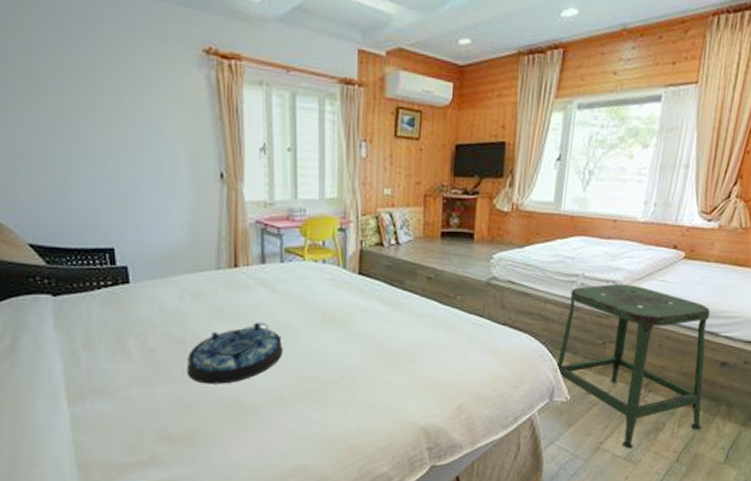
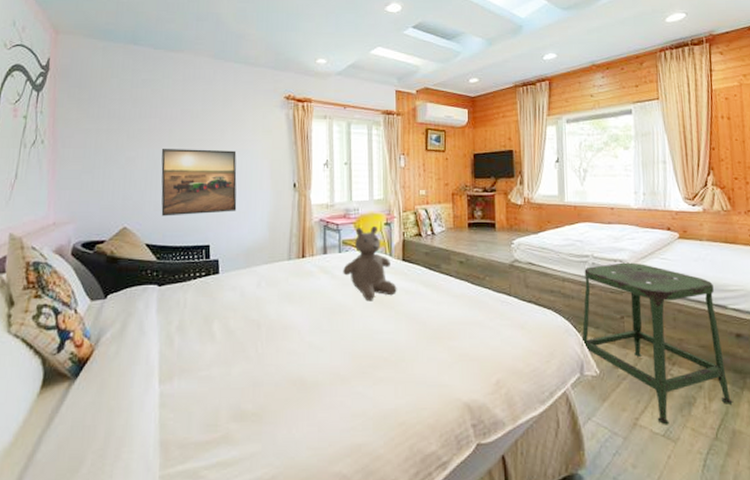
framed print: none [33,117,146,210] -> present [161,149,237,216]
serving tray: present [186,322,283,384] -> none [259,305,341,362]
teddy bear: none [286,231,351,320] -> present [343,225,397,302]

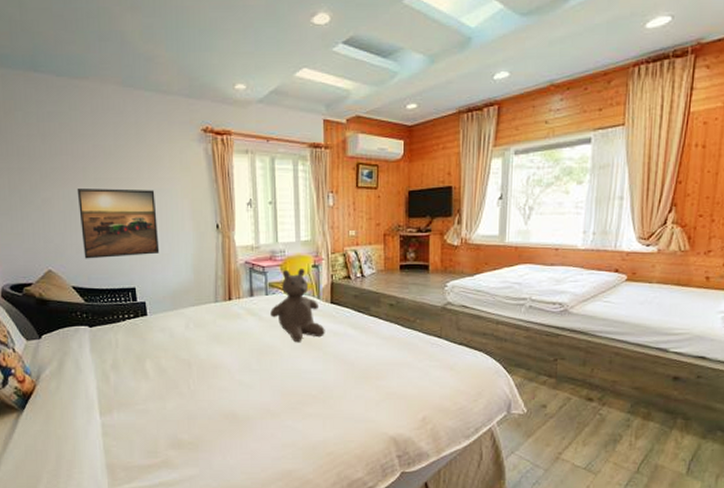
stool: present [581,262,733,425] -> none [511,305,659,459]

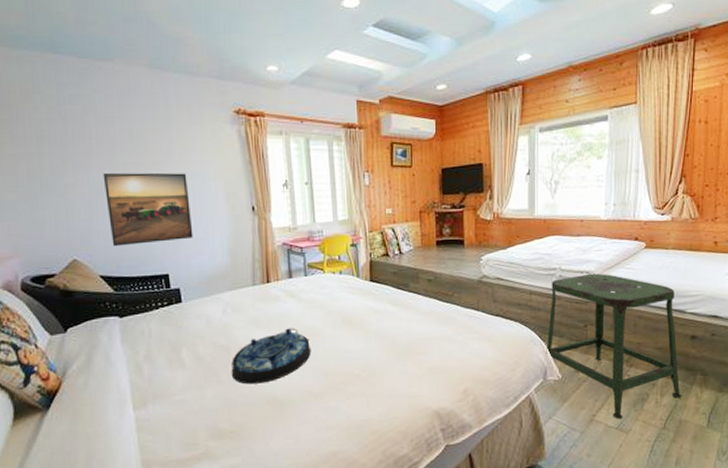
serving tray: none [192,346,270,398] -> present [231,328,311,384]
teddy bear: present [270,267,325,343] -> none [310,247,366,323]
stool: none [511,305,659,459] -> present [546,273,682,419]

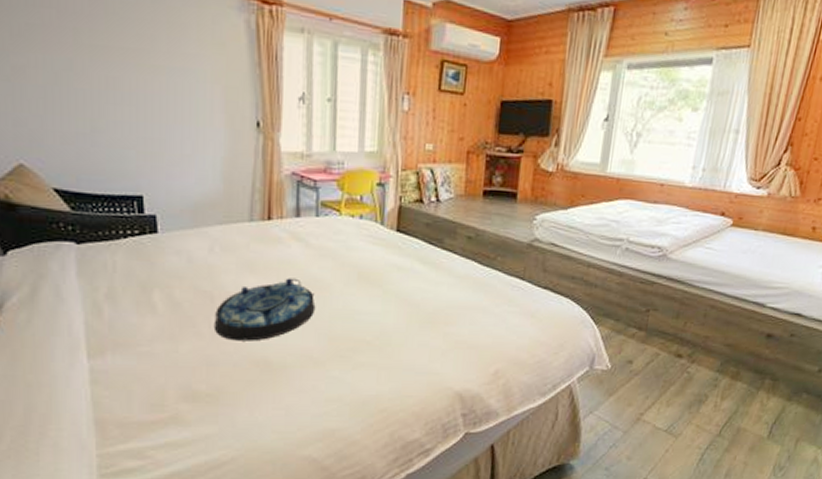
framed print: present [102,172,194,247] -> none [63,56,178,154]
stool: present [546,273,682,419] -> none [597,249,757,421]

